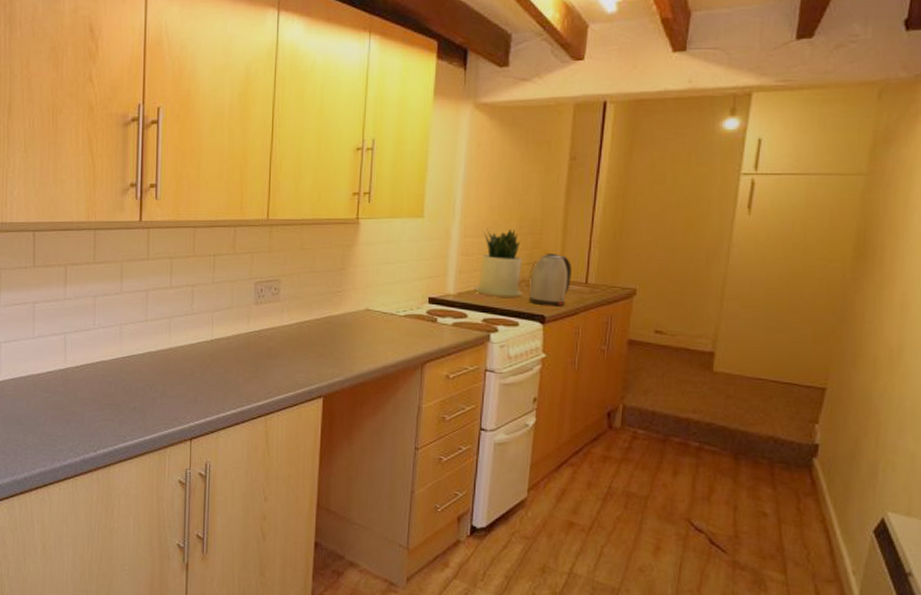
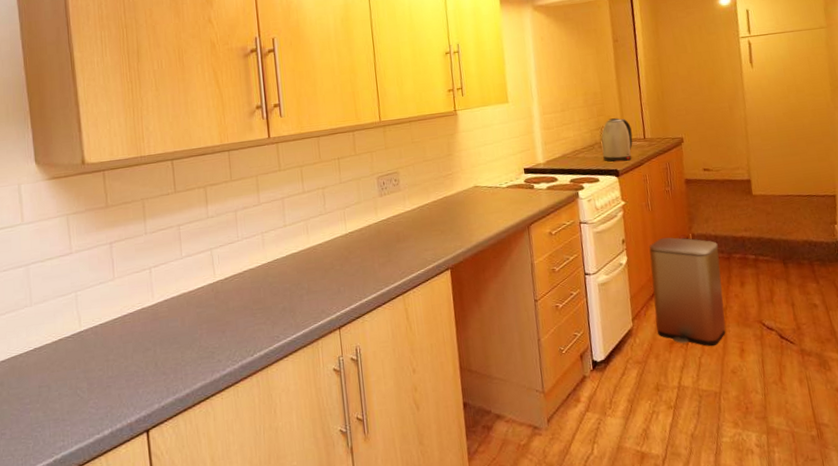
planter: present [475,229,522,297] -> none [558,103,597,160]
pedal bin: none [556,403,654,536] -> present [649,237,726,346]

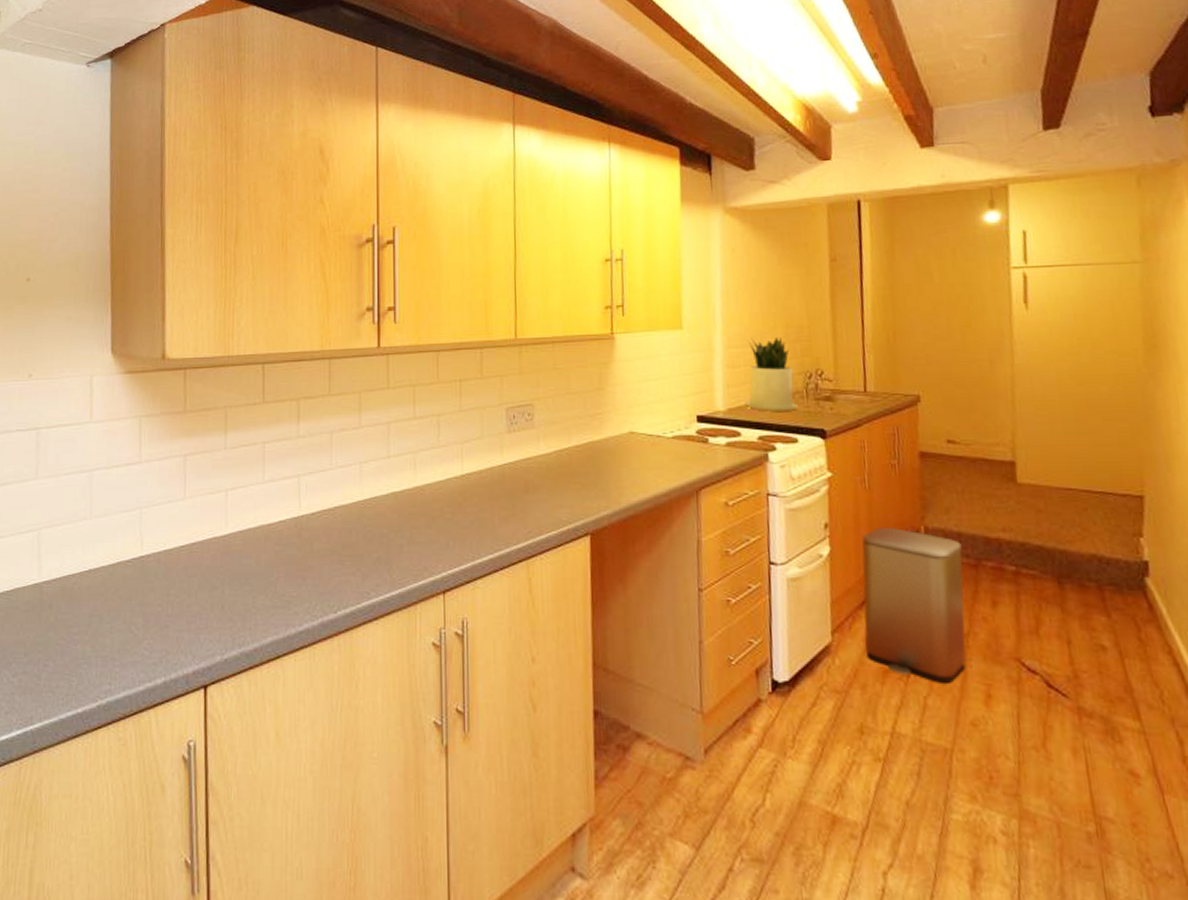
planter: none [558,103,597,160] -> present [745,337,798,411]
kettle: present [601,118,633,162] -> none [805,361,849,419]

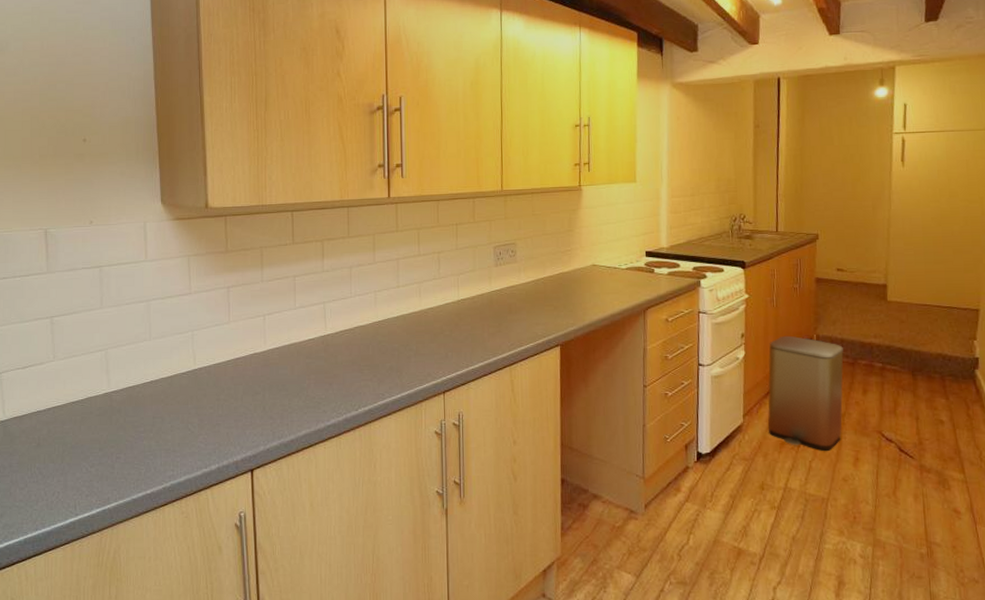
planter: present [745,337,798,411] -> none [684,189,724,248]

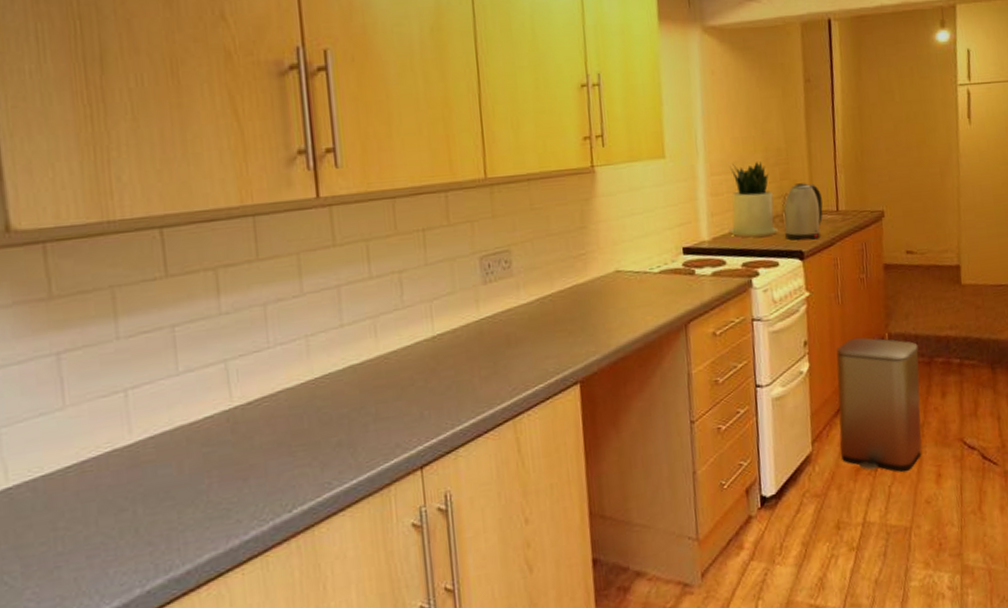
planter: none [684,189,724,248] -> present [729,162,778,238]
kettle: none [730,207,764,253] -> present [784,183,823,241]

